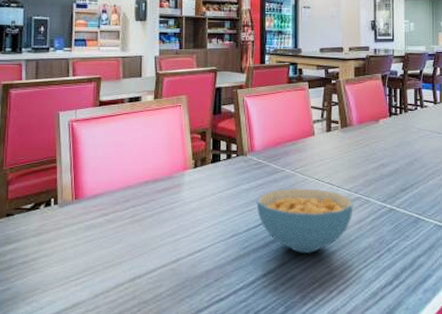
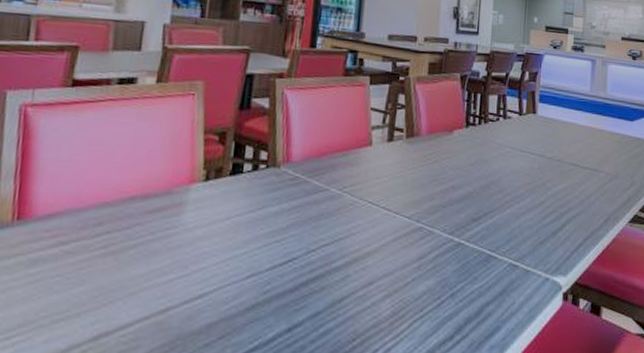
cereal bowl: present [256,187,353,254] -> none [287,212,413,301]

